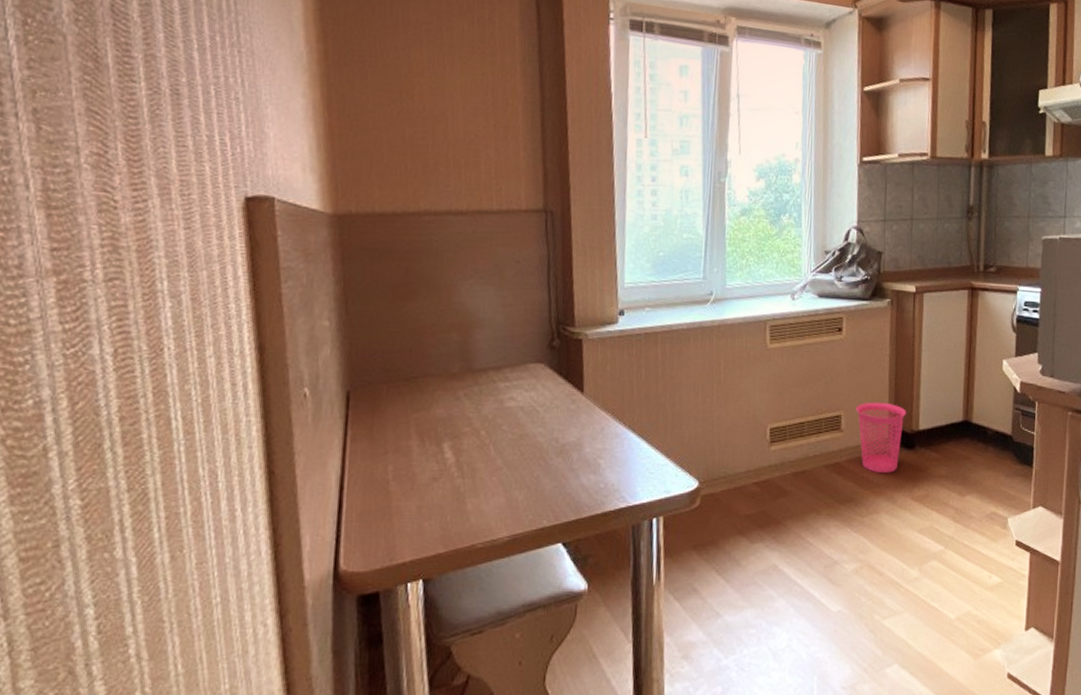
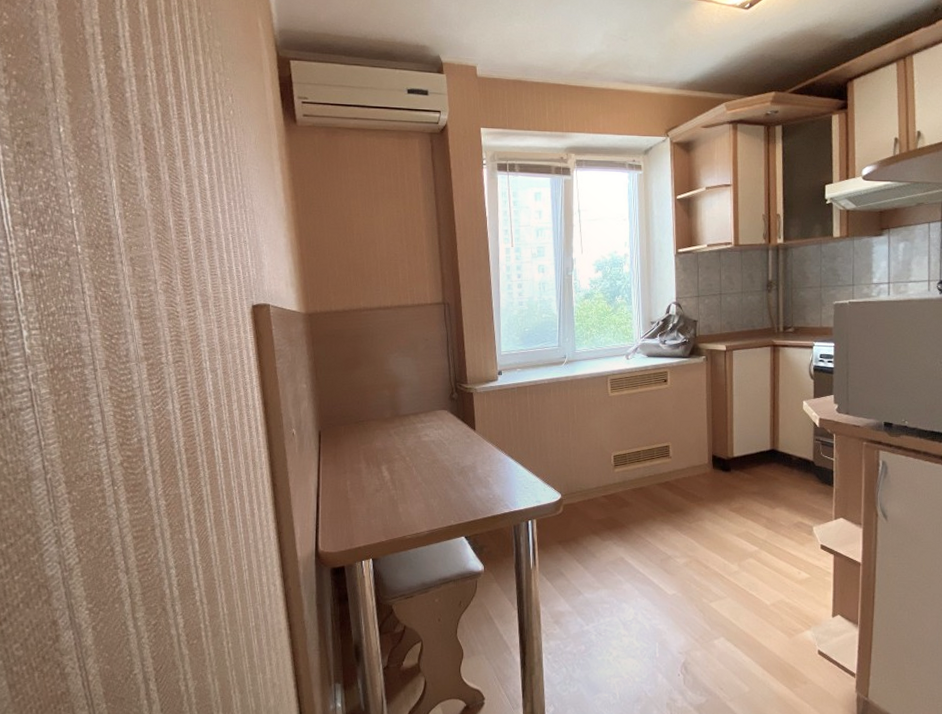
waste basket: present [855,402,907,474] -> none [680,435,723,491]

